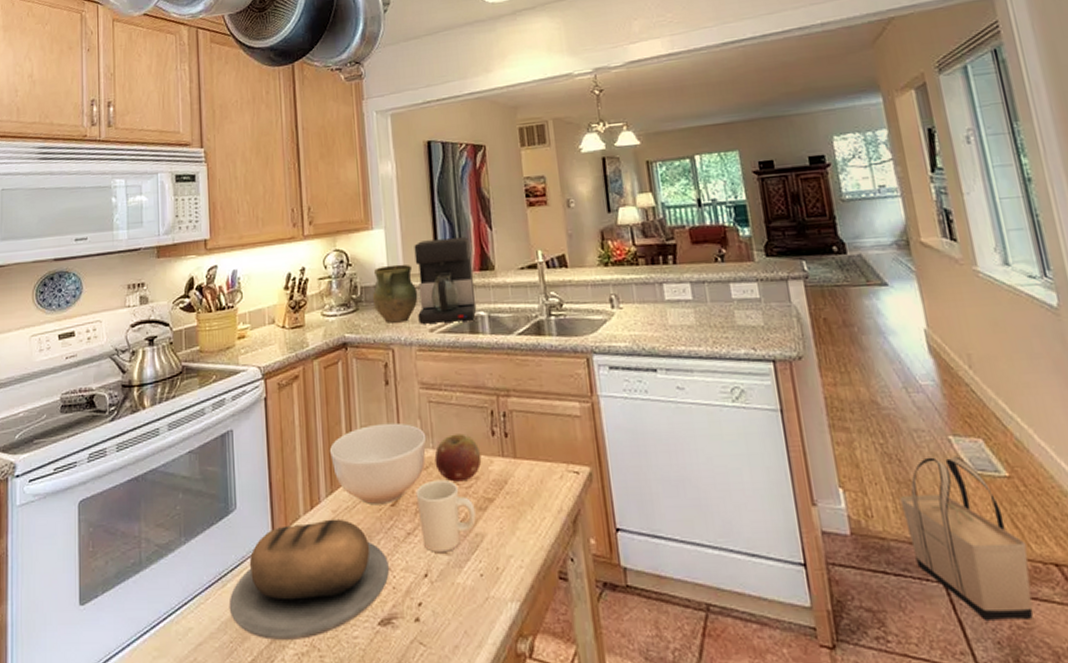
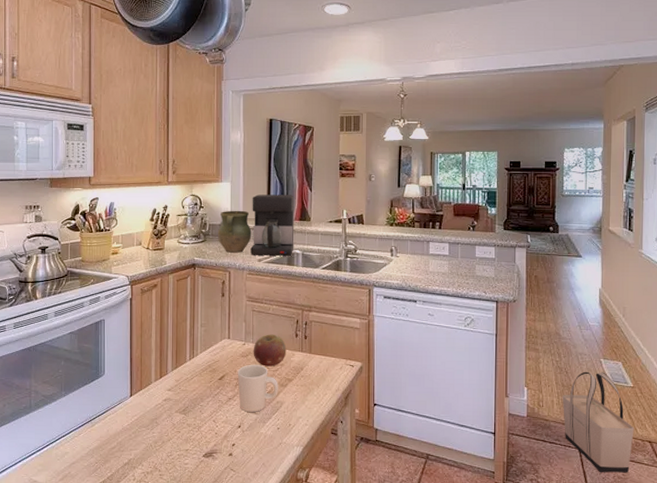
bread: present [228,518,390,641] -> none [96,385,214,464]
bowl: present [329,422,427,504] -> none [176,323,249,378]

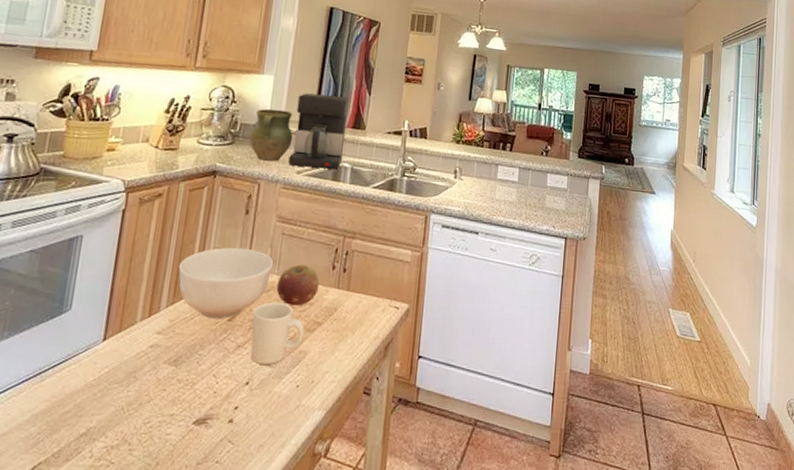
bowl: none [176,323,249,378] -> present [178,247,274,318]
shopping bag: present [562,371,634,473] -> none [627,322,699,442]

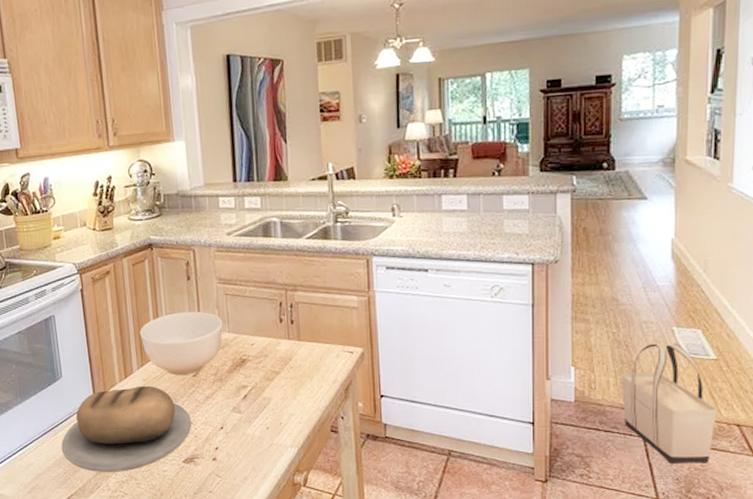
bread: none [43,327,215,435] -> present [61,385,192,473]
ceramic jug: present [249,108,293,161] -> none [174,174,217,227]
mug: present [250,302,304,364] -> none [213,356,264,411]
fruit: present [276,264,320,306] -> none [230,320,271,359]
coffee maker: present [288,93,349,169] -> none [213,149,270,228]
shopping bag: none [627,322,699,442] -> present [620,343,717,464]

